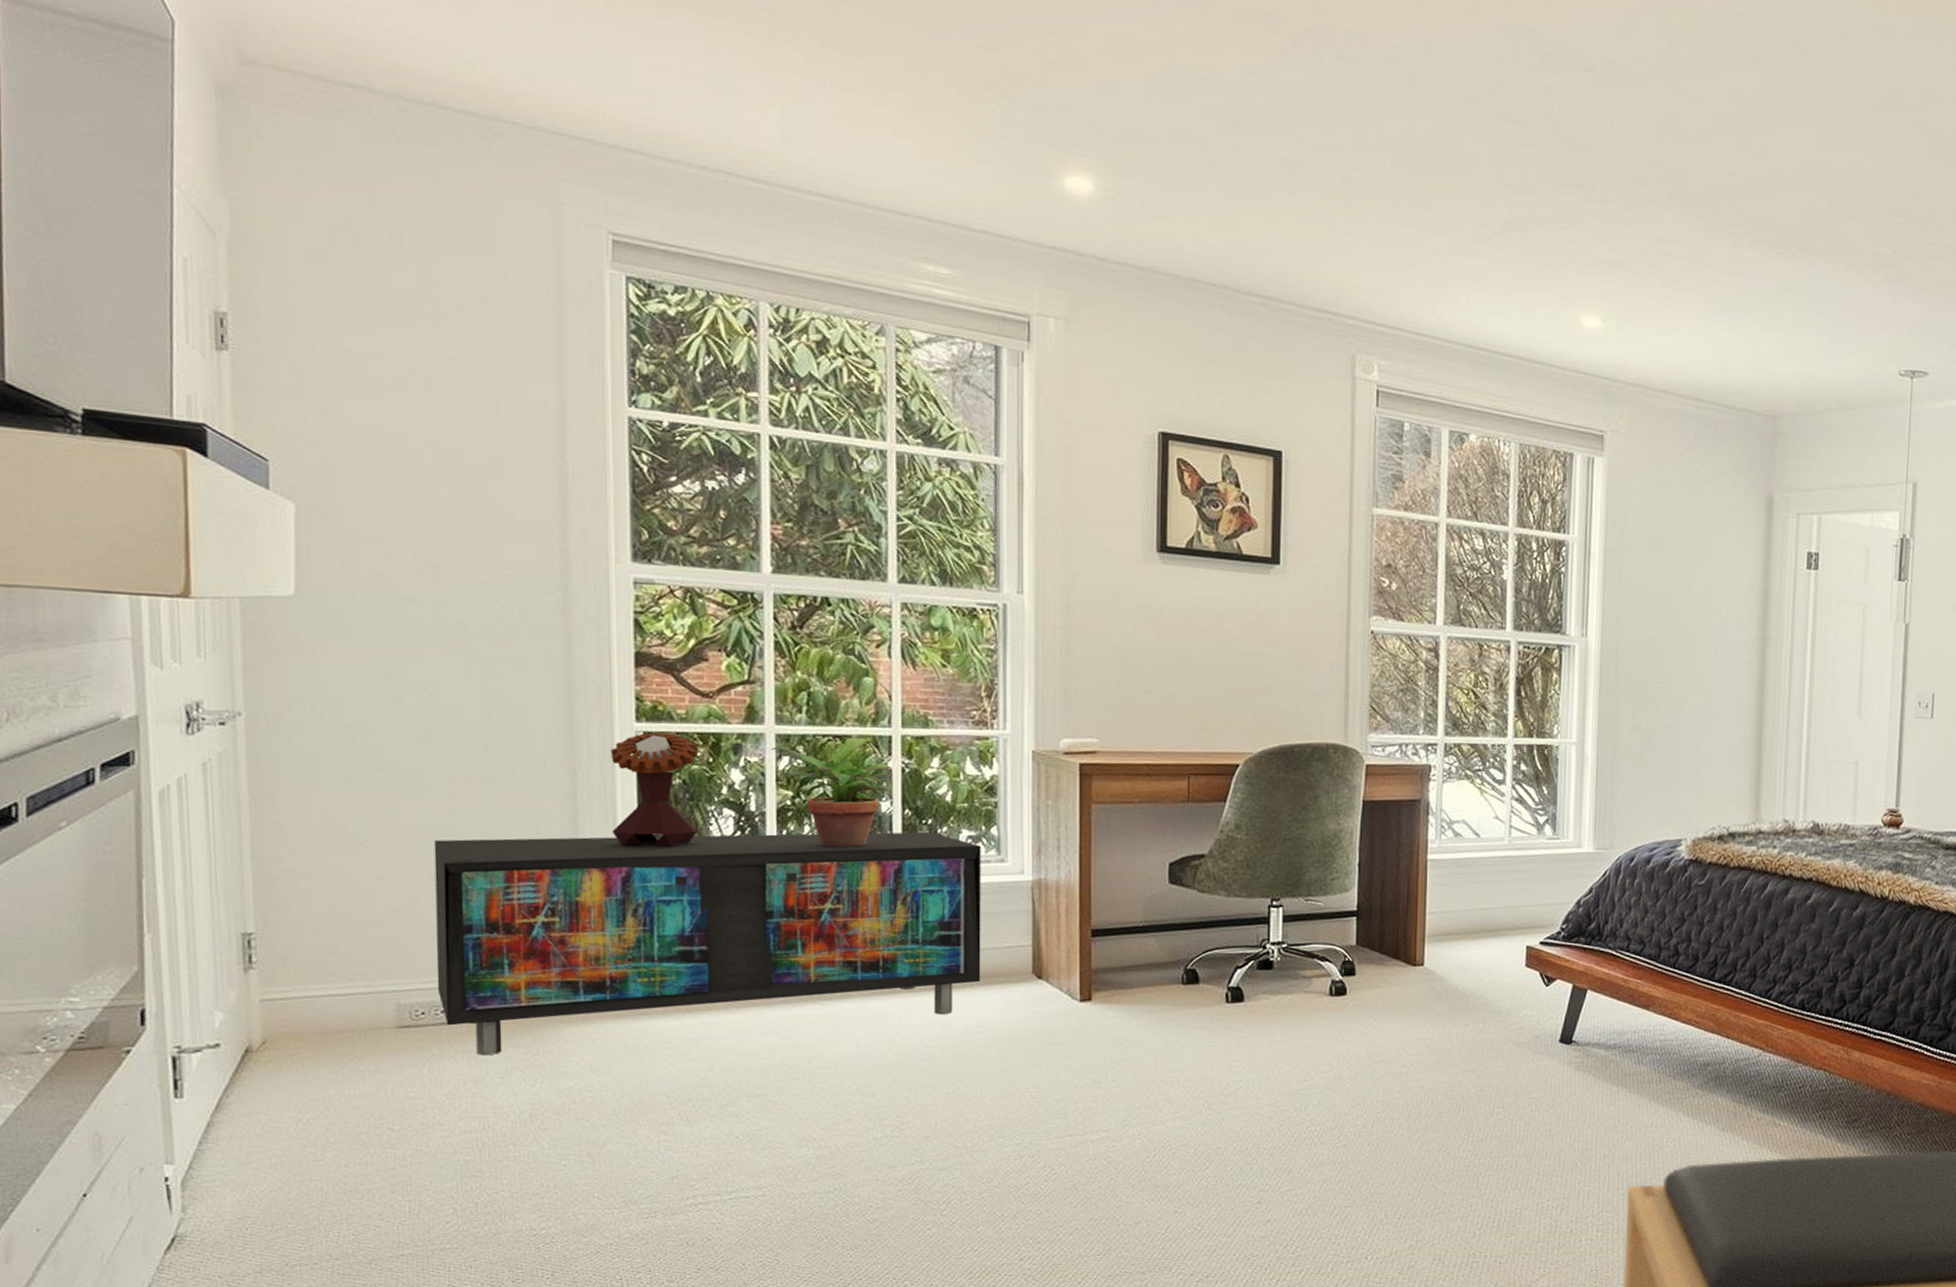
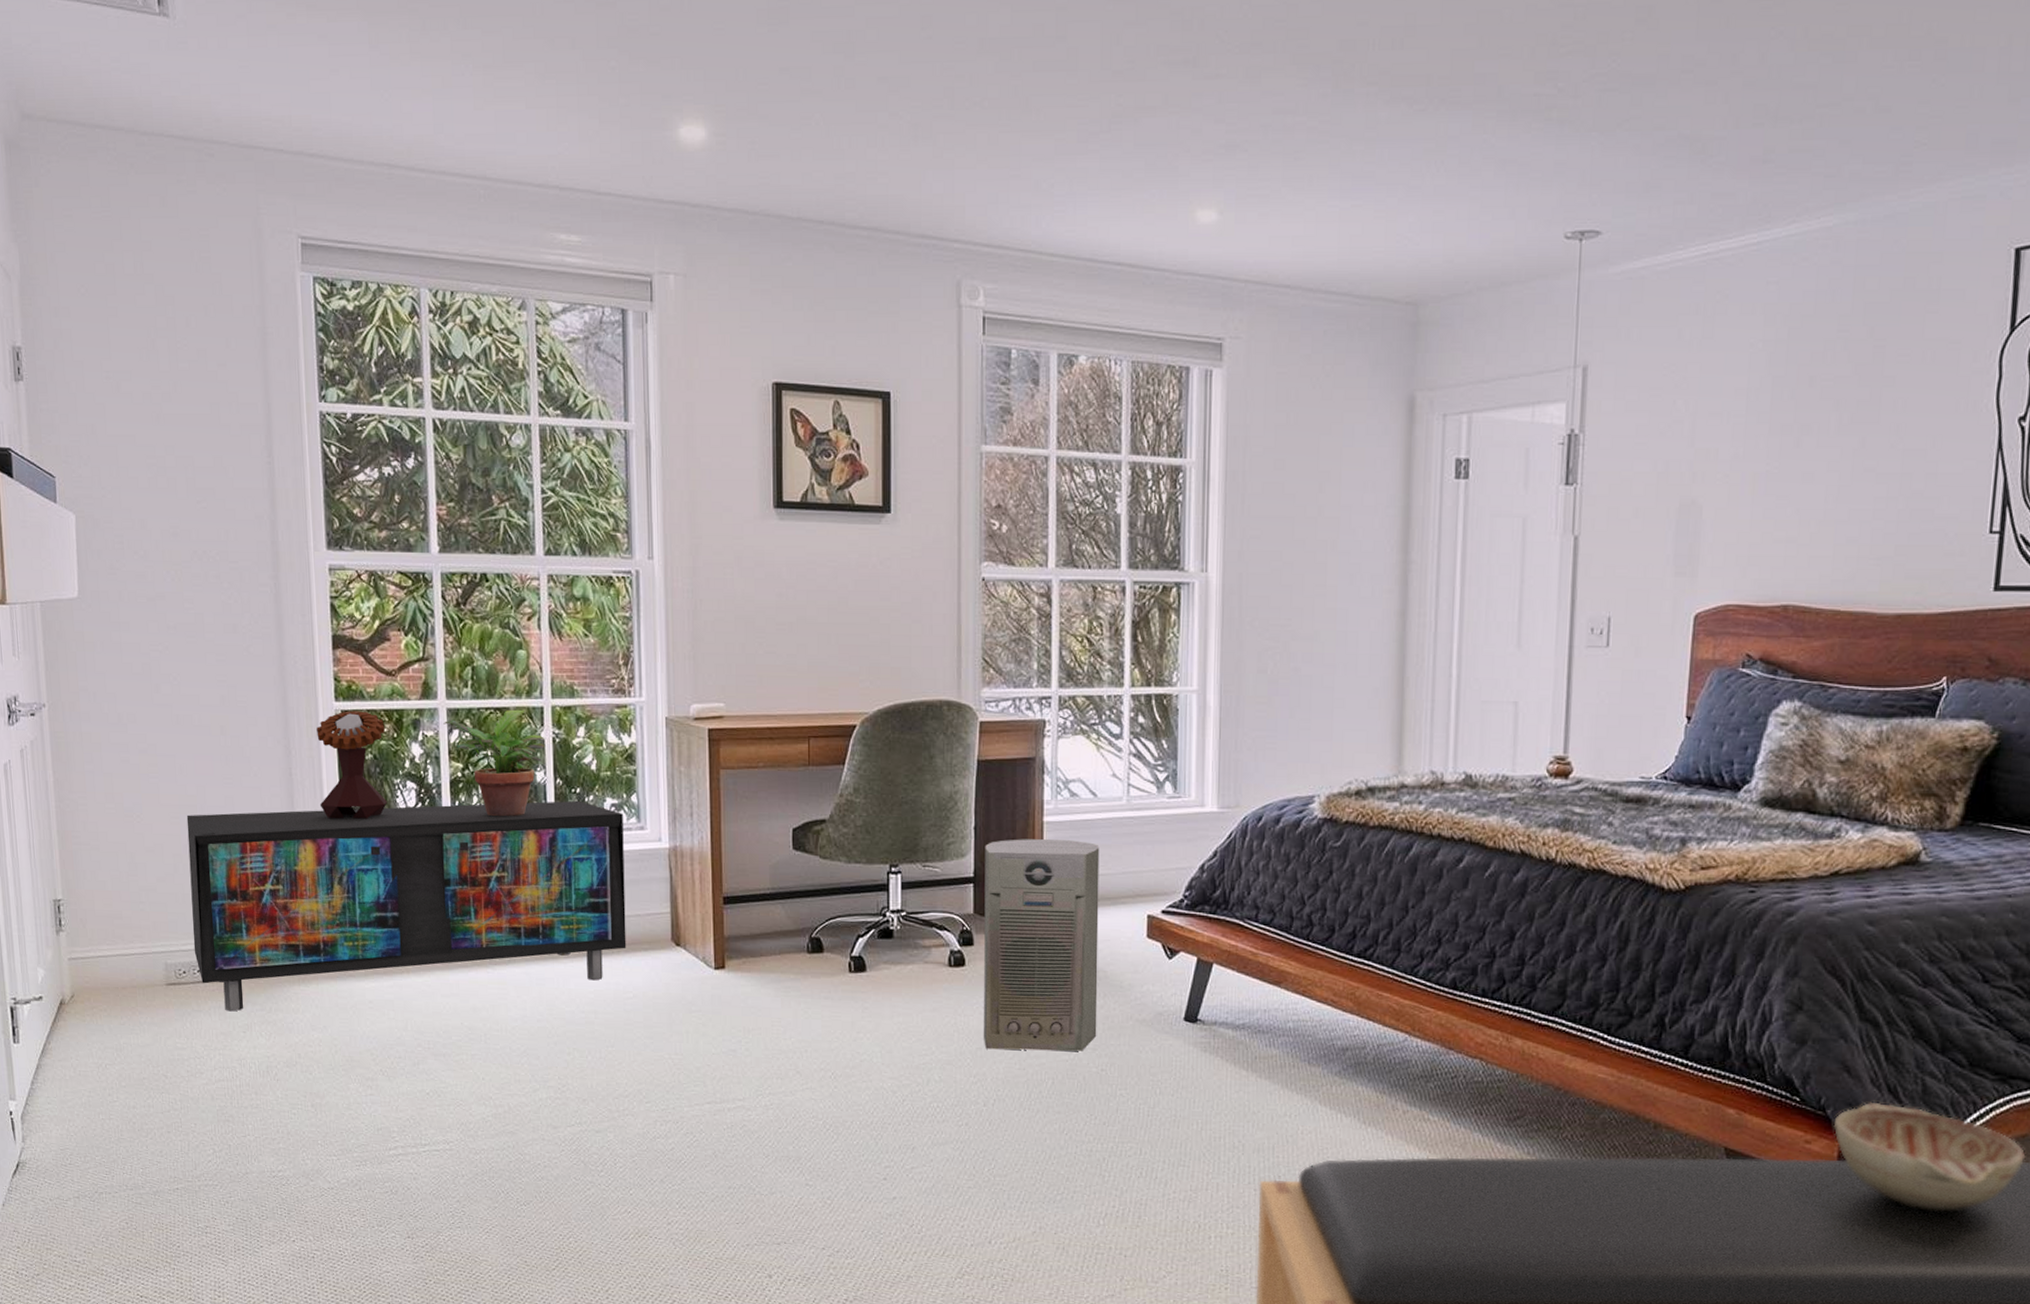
air purifier: none [1364,875,1482,1074] -> present [984,839,1100,1051]

